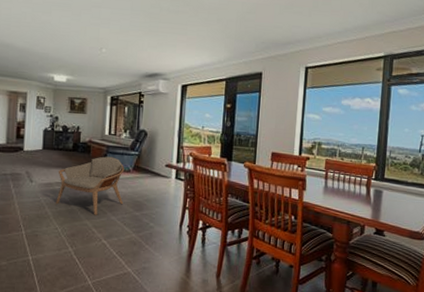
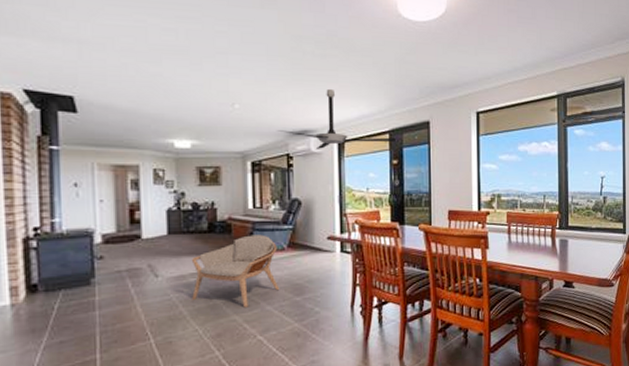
ceiling fan: none [134,39,232,90] -> present [277,88,397,149]

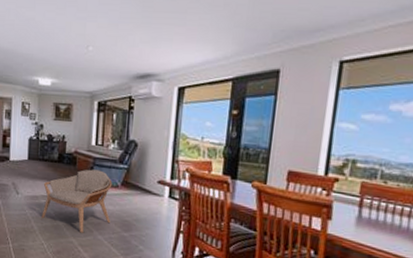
ceiling fan: present [277,88,397,149] -> none [123,32,240,94]

